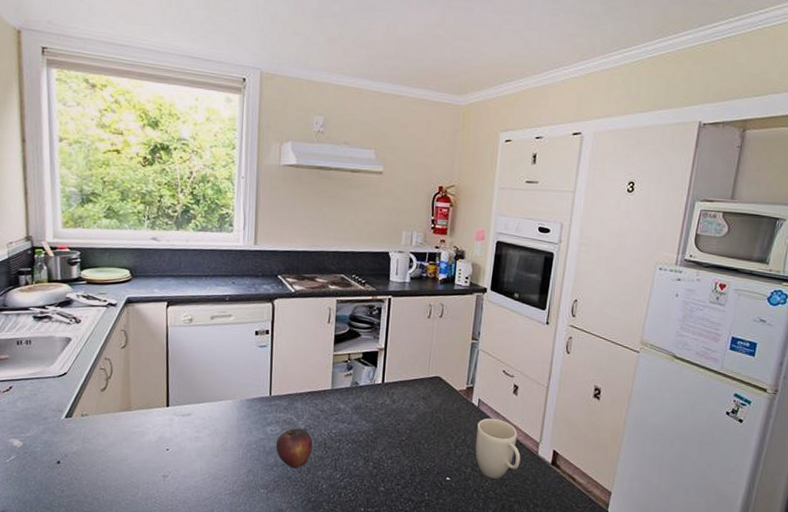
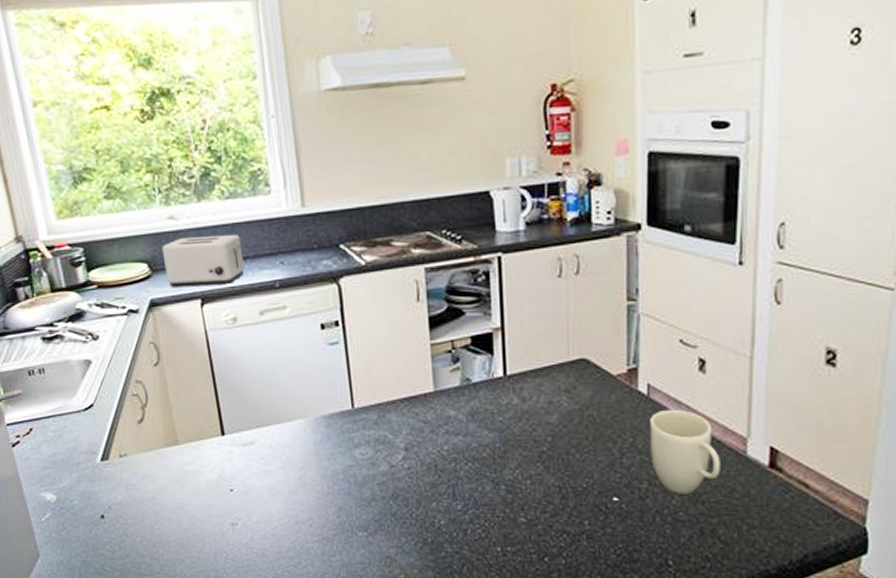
toaster: none [143,255,205,293] -> present [161,235,244,286]
fruit: present [276,428,313,469] -> none [370,448,420,502]

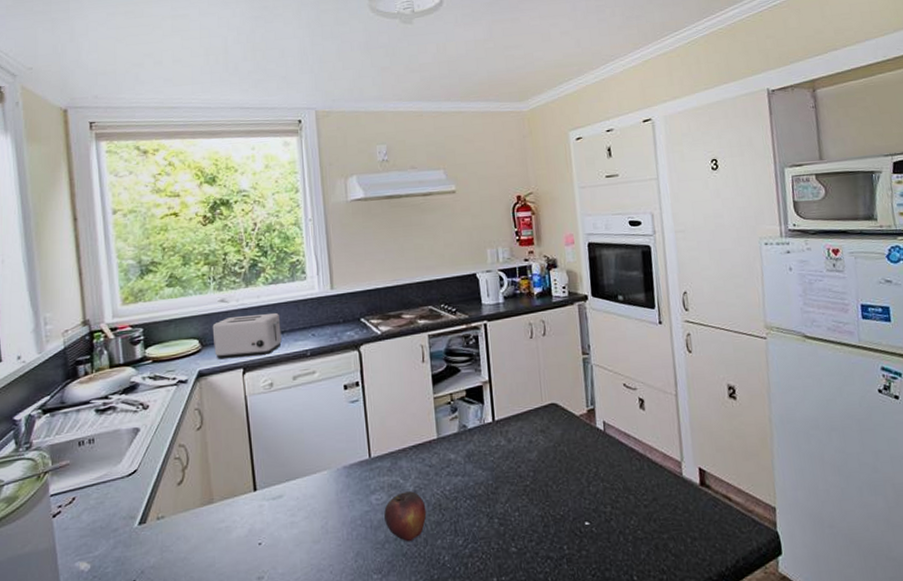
fruit: none [370,448,420,502] -> present [384,491,427,542]
mug: present [648,409,720,494] -> none [607,441,665,515]

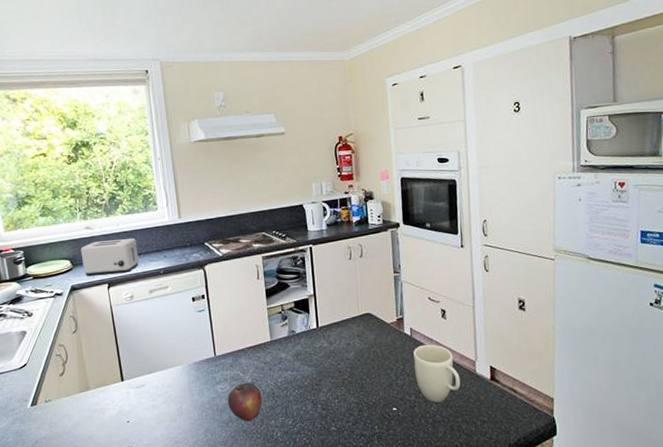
mug: none [607,441,665,515] -> present [413,344,461,403]

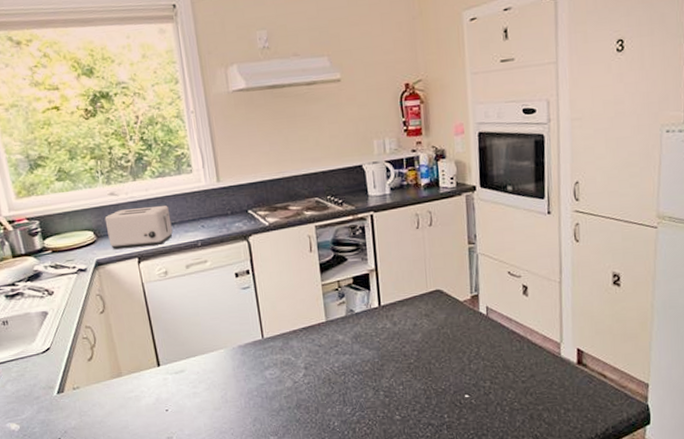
fruit: present [228,382,262,422] -> none [278,367,317,410]
mug: present [413,344,461,403] -> none [488,324,543,389]

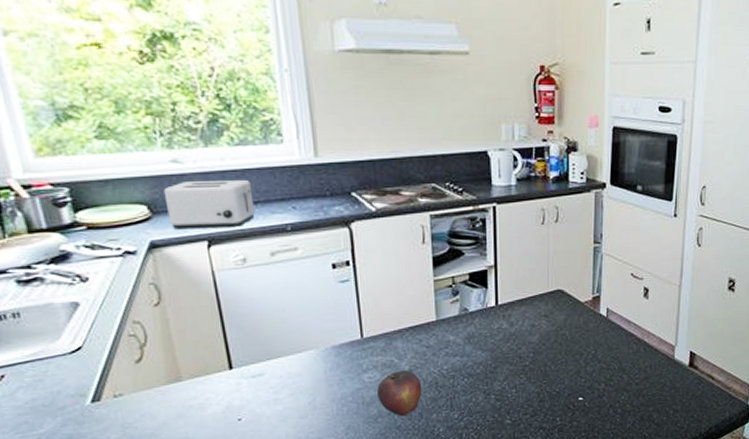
fruit: none [278,367,317,410] -> present [377,370,422,416]

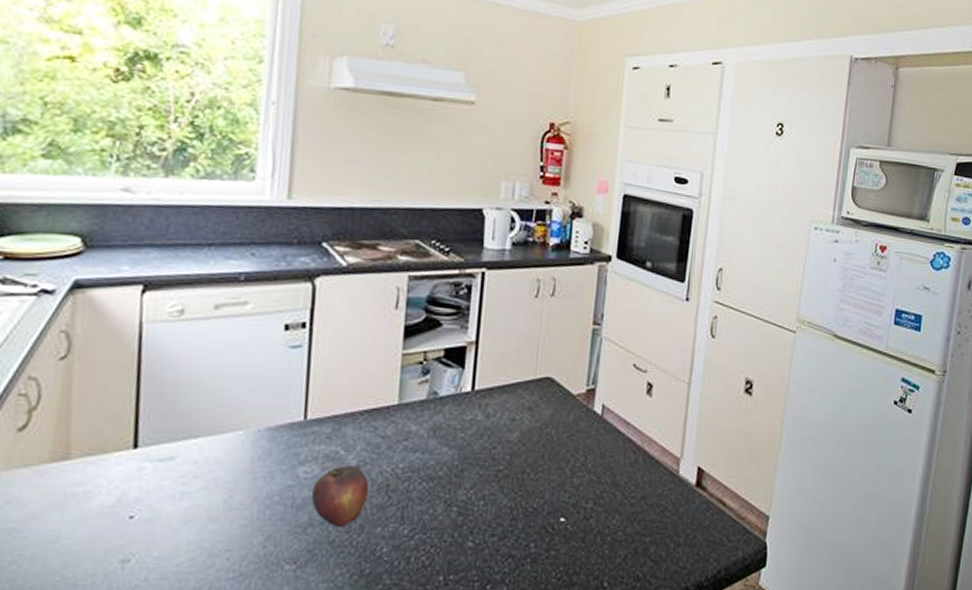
toaster: present [163,180,255,228] -> none [103,214,209,271]

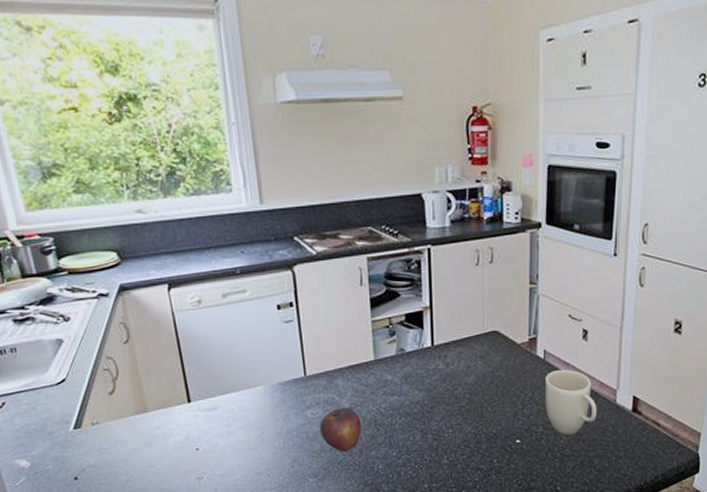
mug: none [597,429,657,514] -> present [544,369,597,435]

